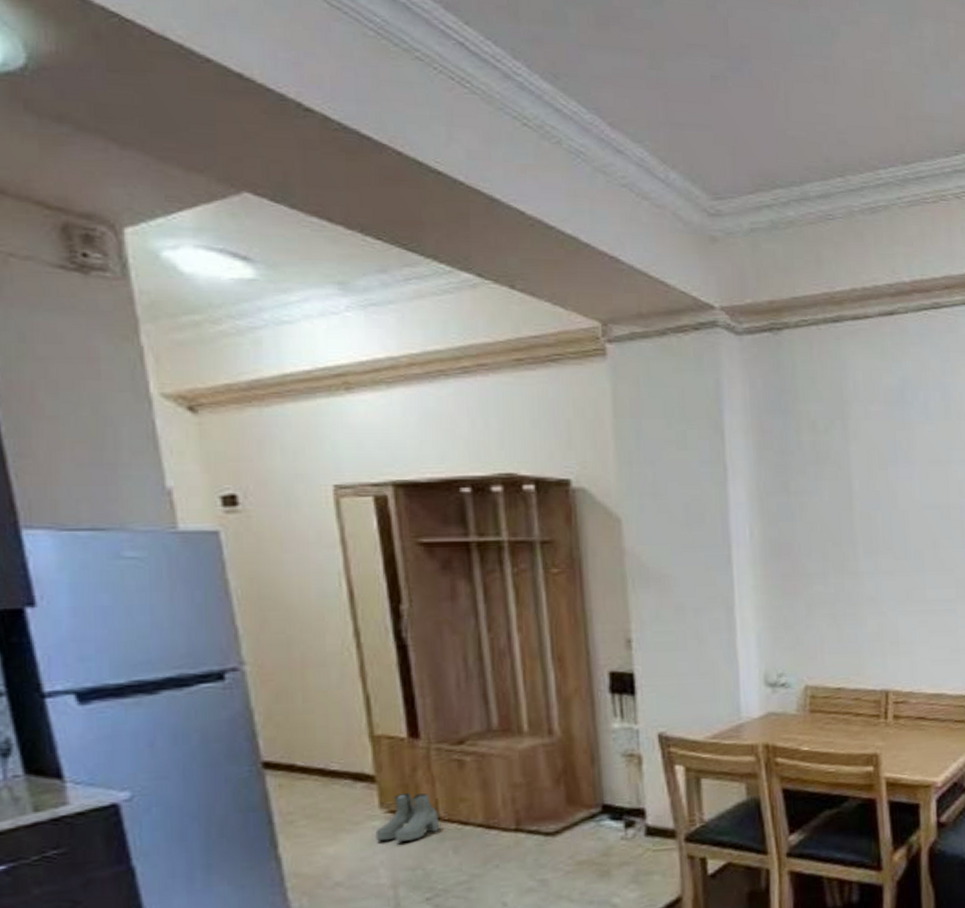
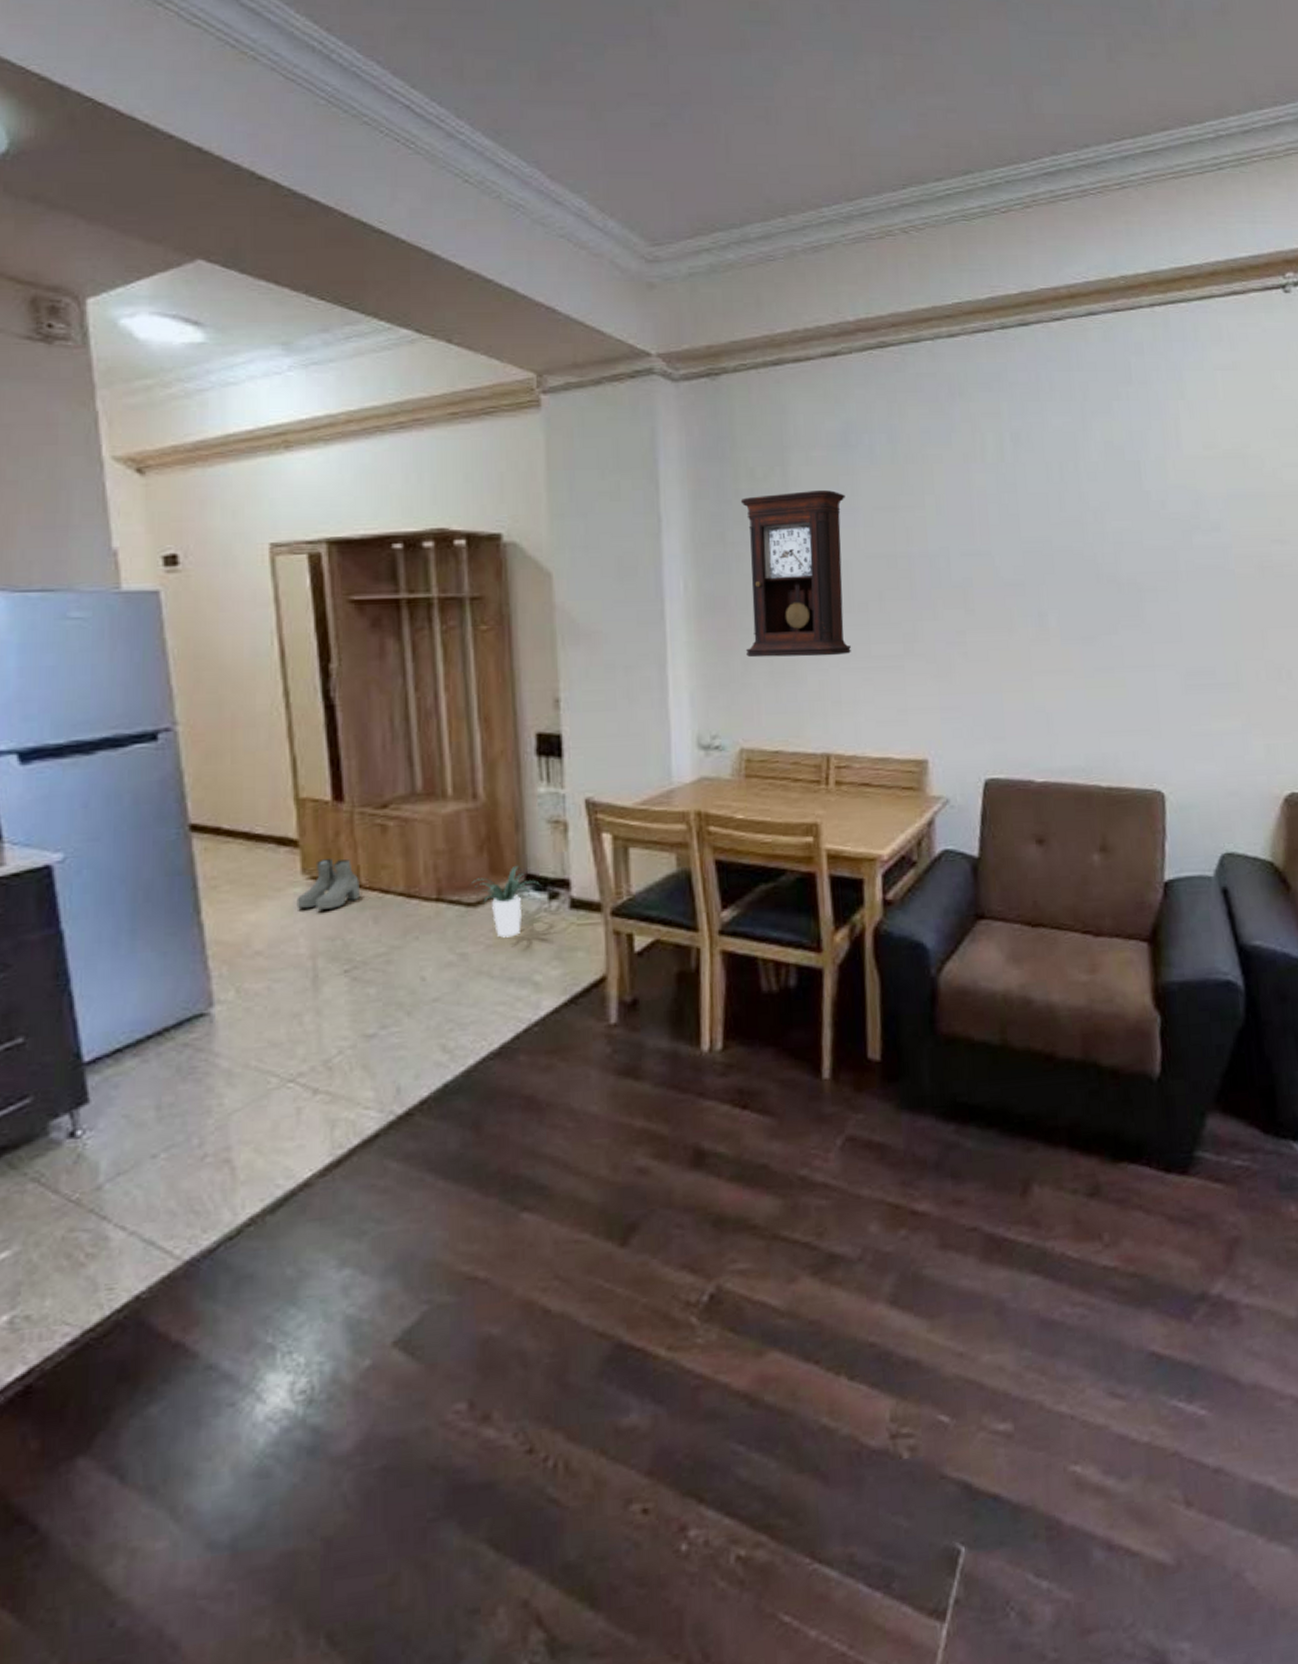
potted plant: none [547,796,619,864] -> present [469,865,543,938]
pendulum clock: none [803,443,908,601] -> present [740,489,851,658]

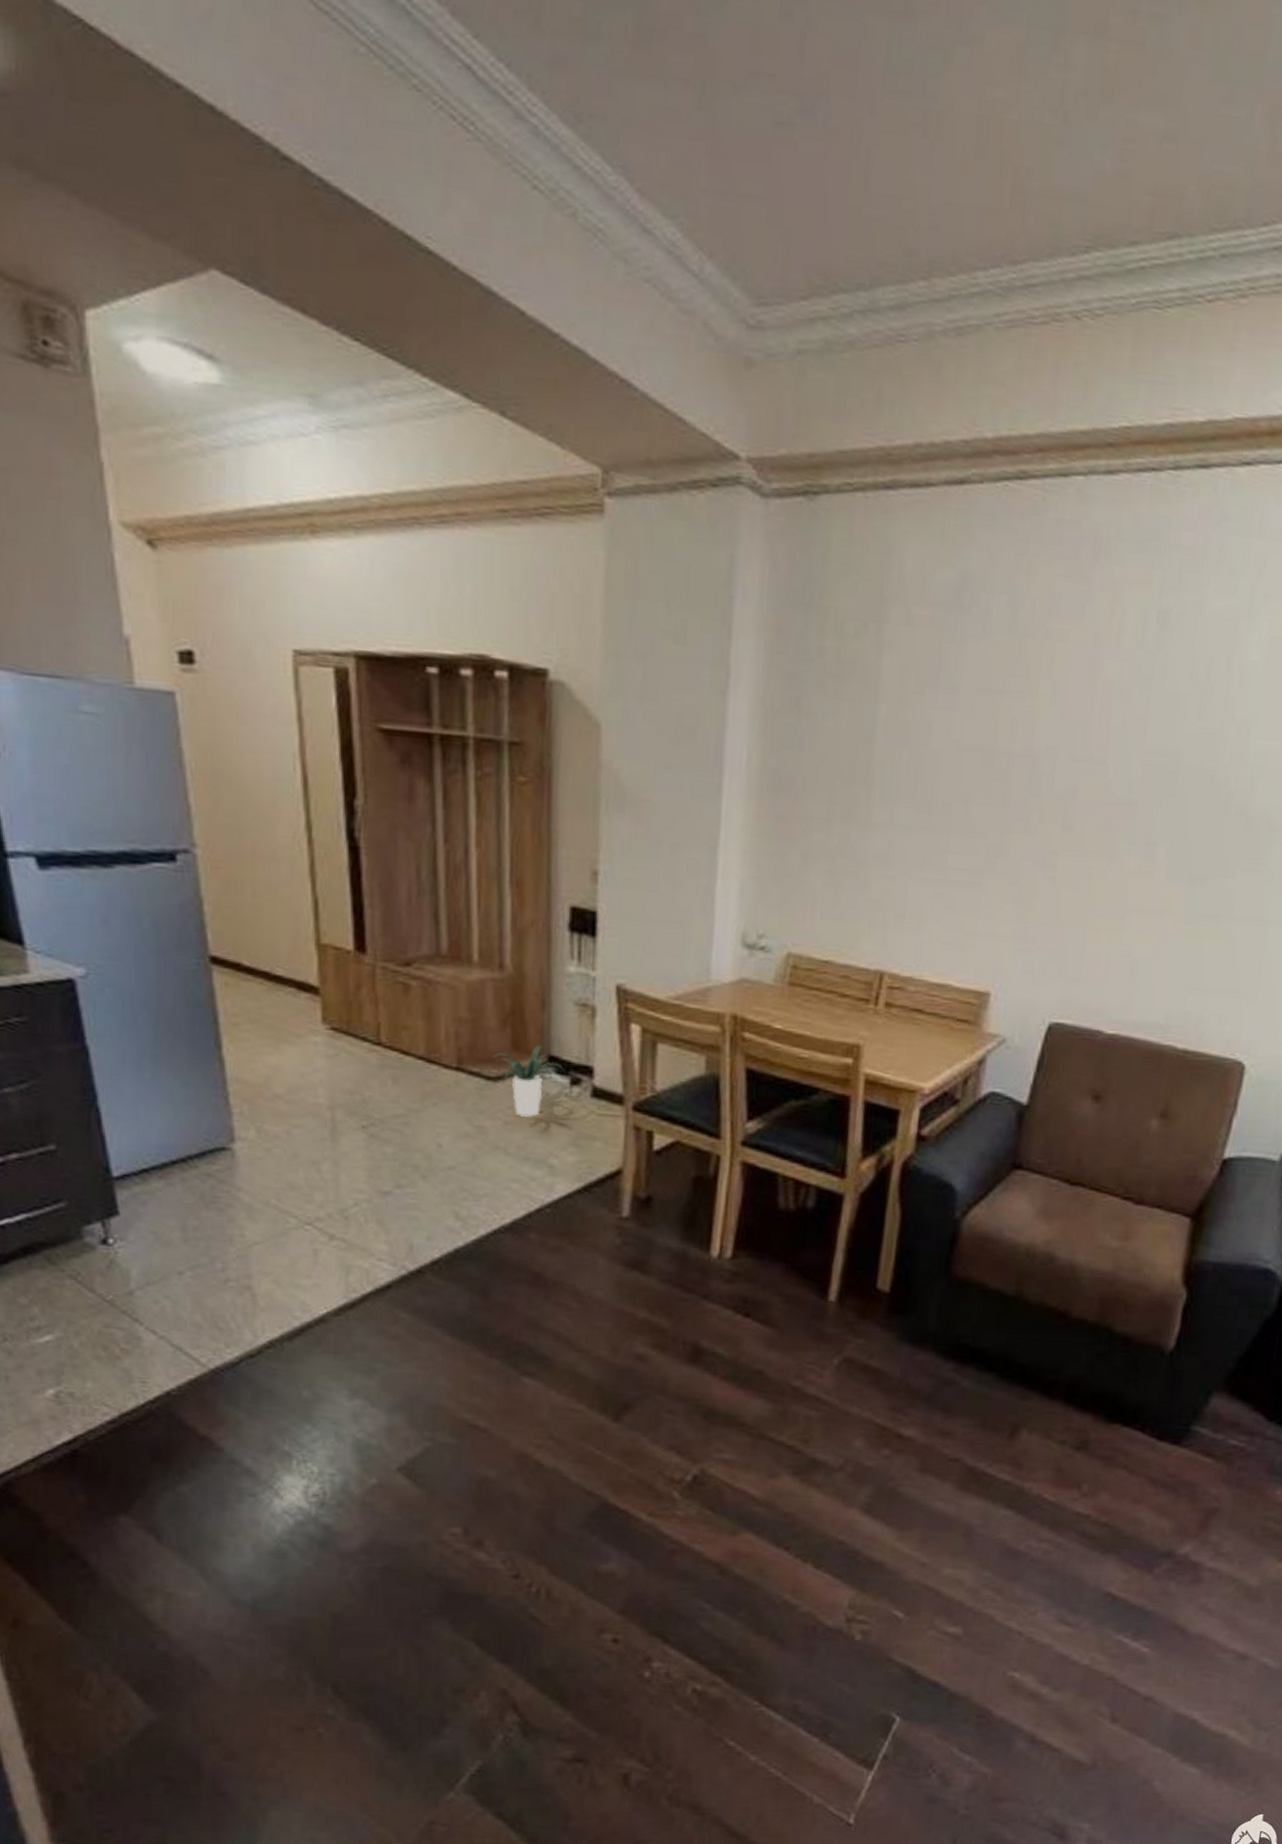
boots: present [296,859,361,910] -> none [316,1011,381,1063]
pendulum clock: present [740,489,851,658] -> none [806,657,947,862]

